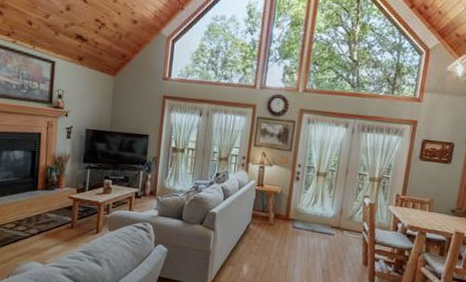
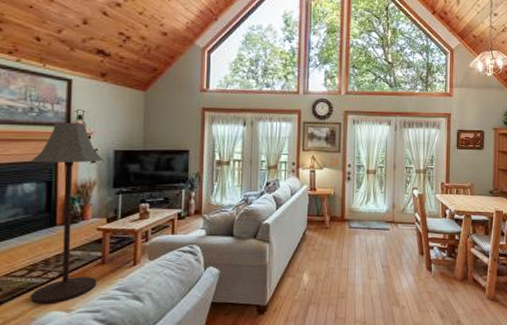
floor lamp: none [16,99,77,255] -> present [30,122,104,305]

